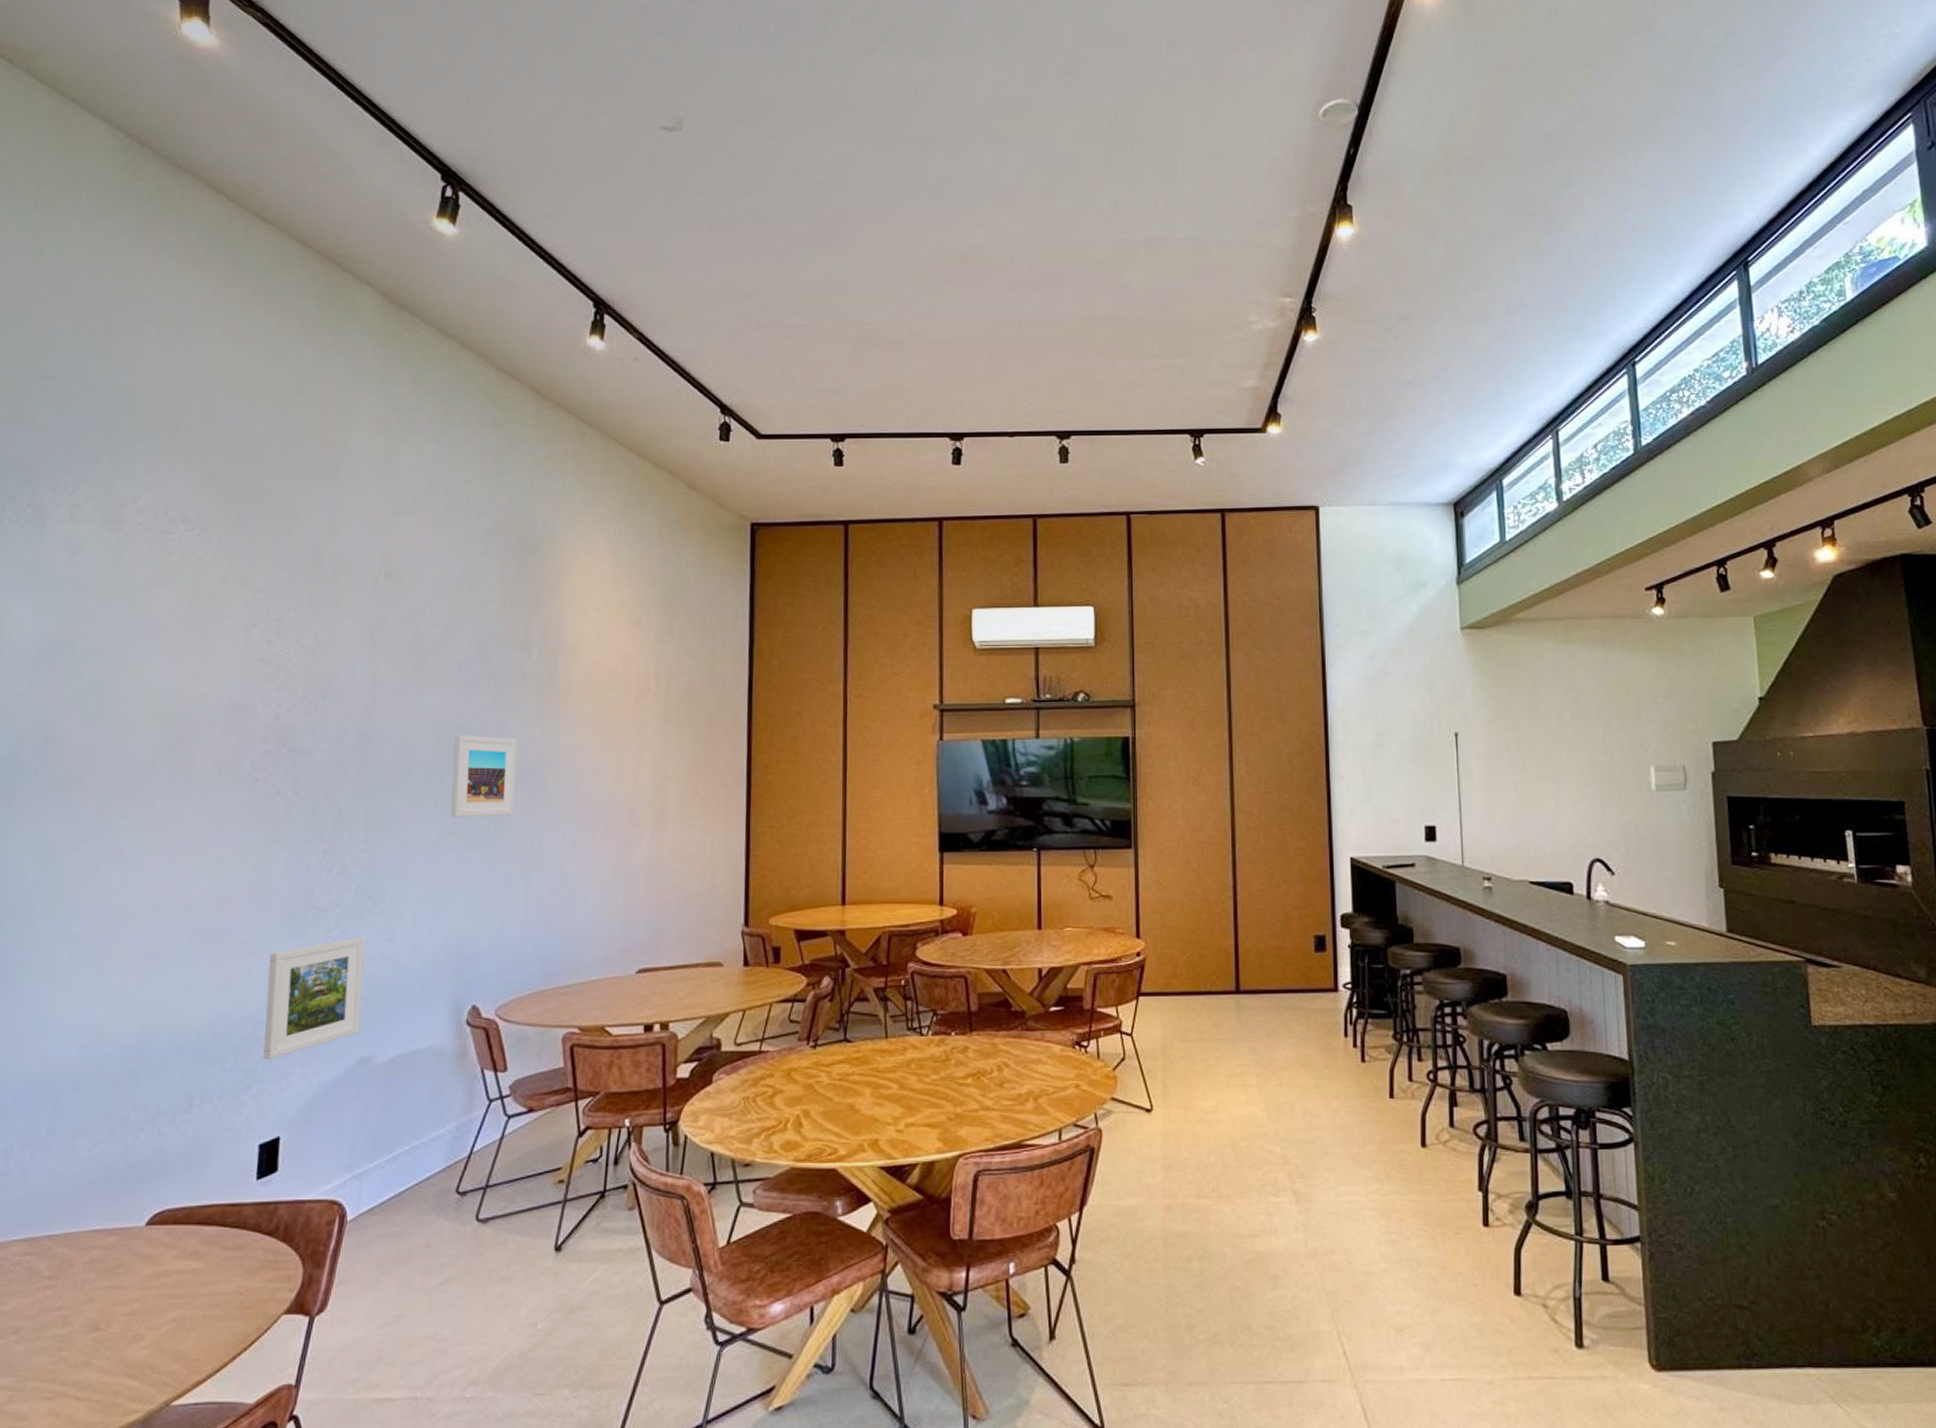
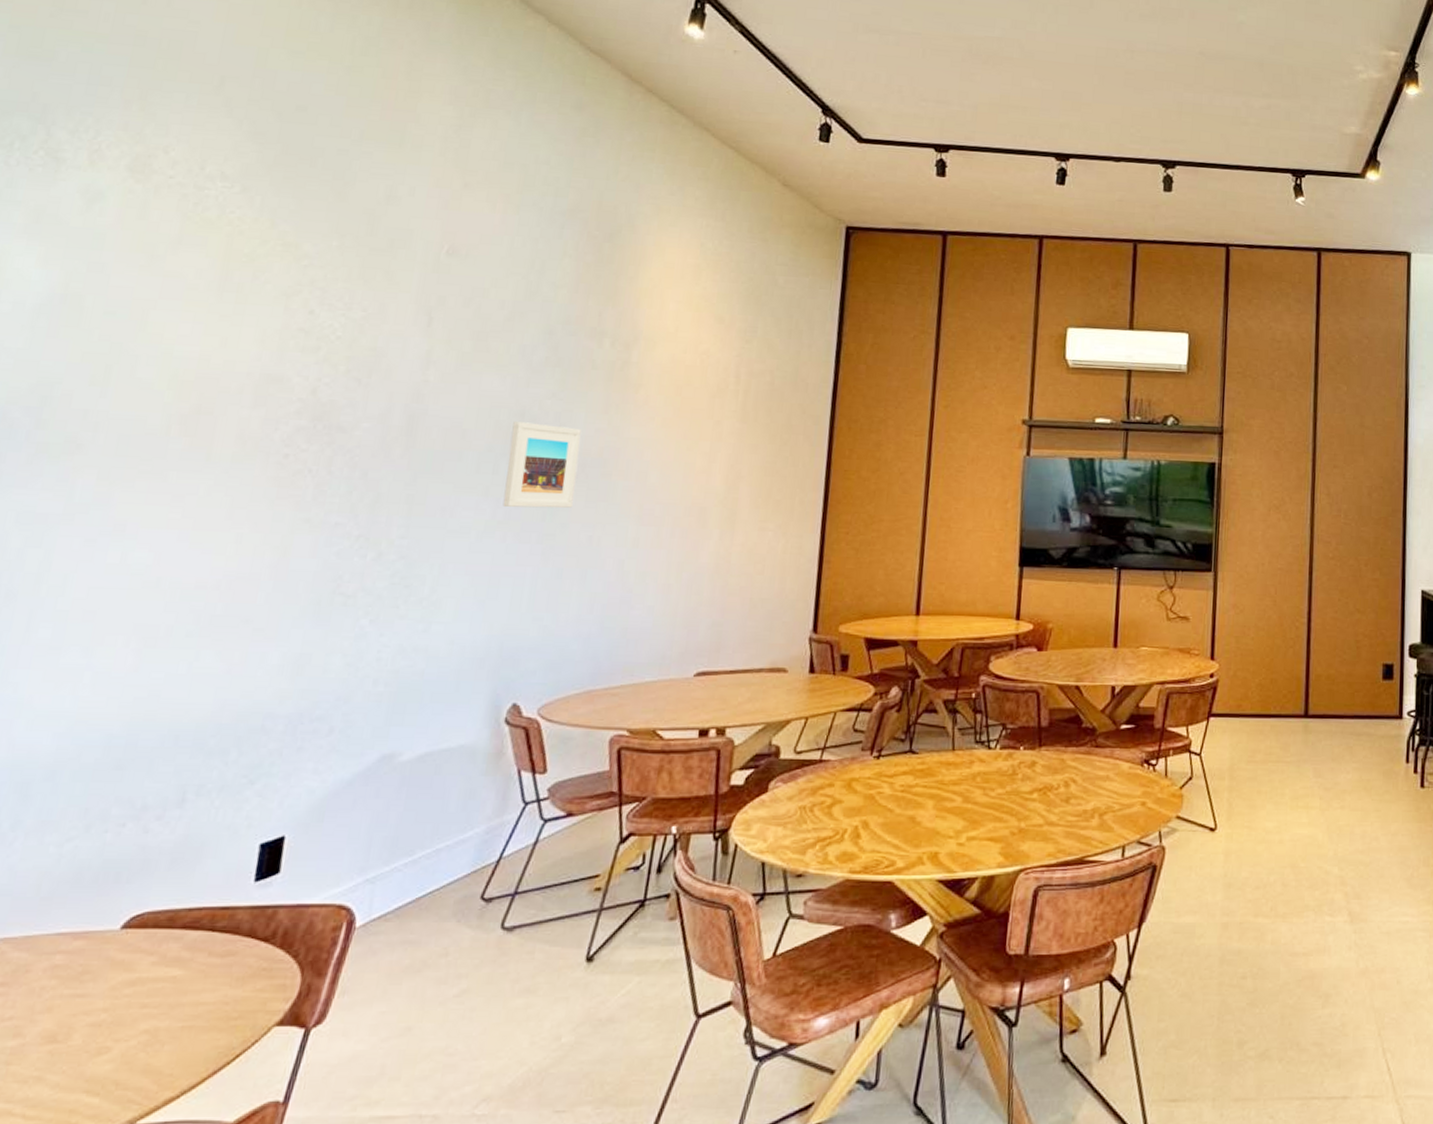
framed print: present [263,937,366,1059] -> none [271,627,398,753]

